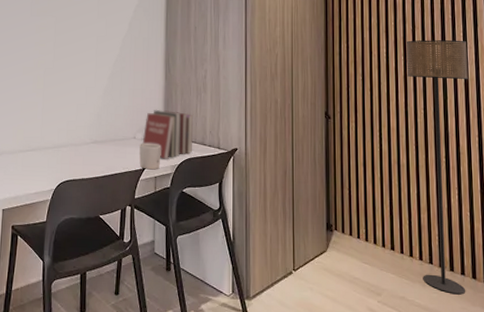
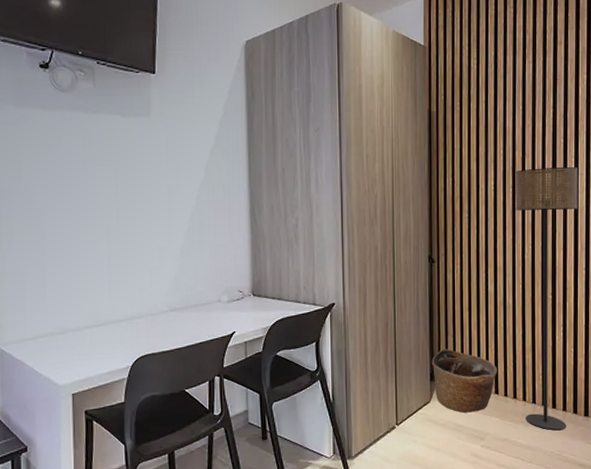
mug: present [139,143,162,170] -> none [226,305,251,335]
books: present [142,109,193,159] -> none [228,266,285,322]
basket: none [328,200,393,266] -> present [431,348,497,413]

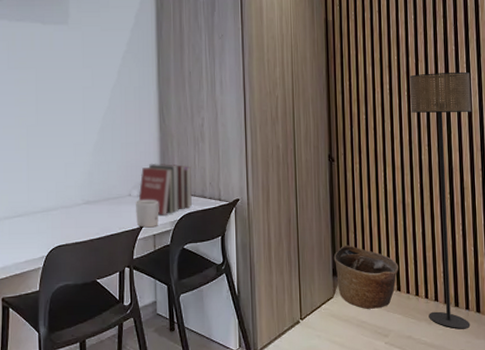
mug: none [226,305,251,335] -> present [136,199,159,228]
books: none [228,266,285,322] -> present [138,163,192,216]

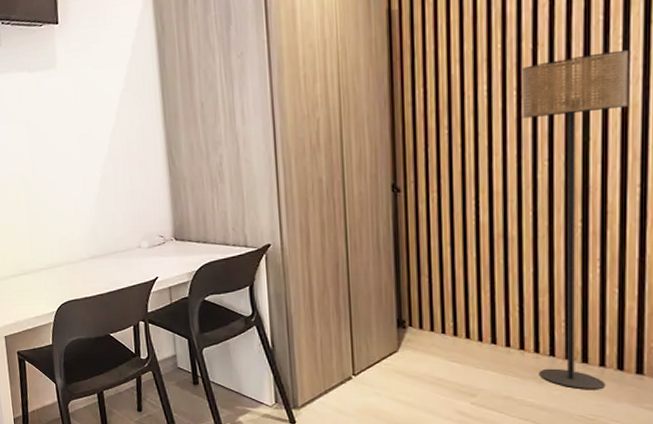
mug: present [136,199,159,228] -> none [146,250,174,280]
books: present [138,163,192,216] -> none [149,210,212,267]
basket: present [333,245,399,309] -> none [398,291,494,365]

